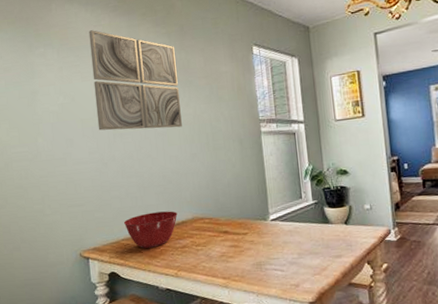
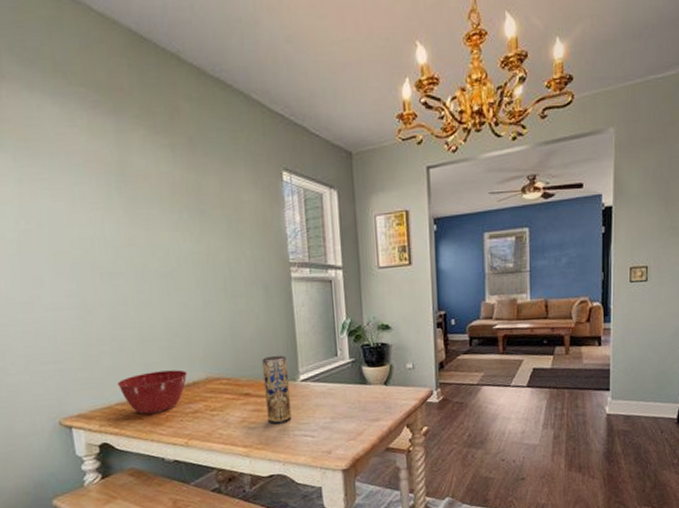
wall art: present [88,30,182,131] -> none [58,131,192,269]
vase: none [238,198,263,259] -> present [262,355,292,425]

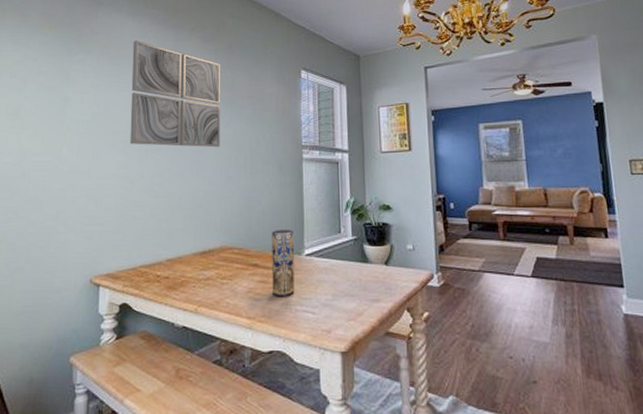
wall art: none [58,131,192,269] -> present [130,40,220,148]
mixing bowl: present [118,369,187,414] -> none [145,237,205,278]

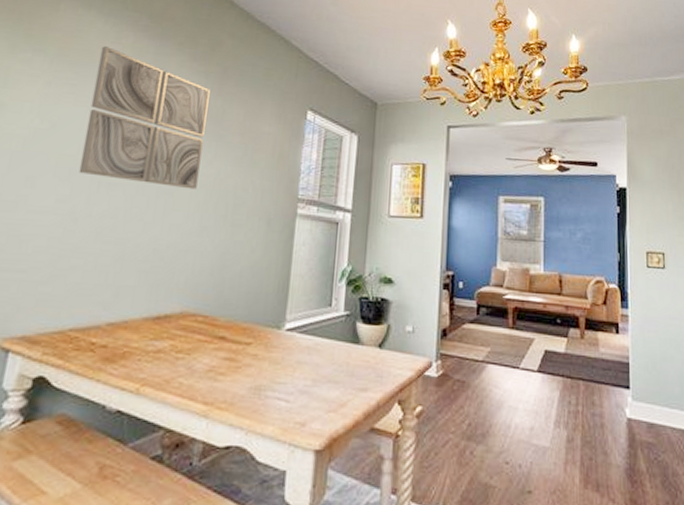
vase: present [272,229,295,297] -> none [239,296,275,380]

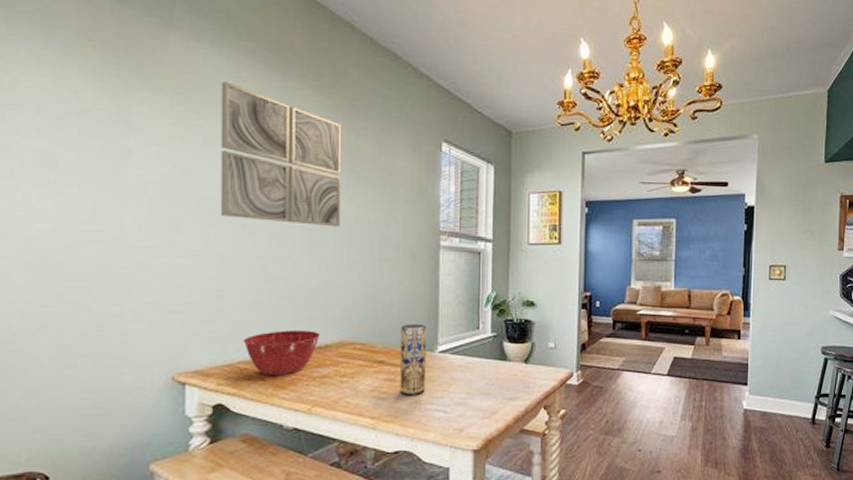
mixing bowl: none [79,296,161,347] -> present [244,330,320,375]
vase: none [239,296,275,380] -> present [400,323,426,396]

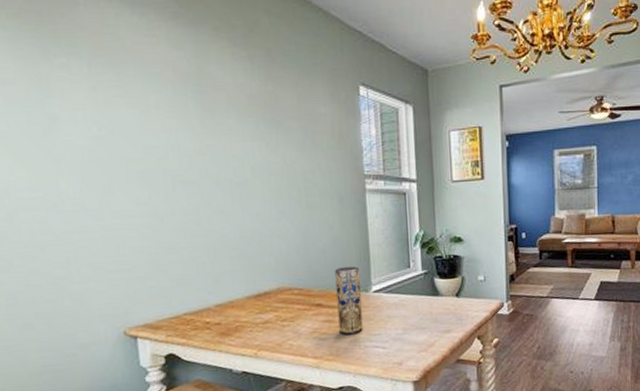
wall art: present [220,82,341,227] -> none [136,41,267,179]
mixing bowl: present [244,330,320,375] -> none [187,279,259,325]

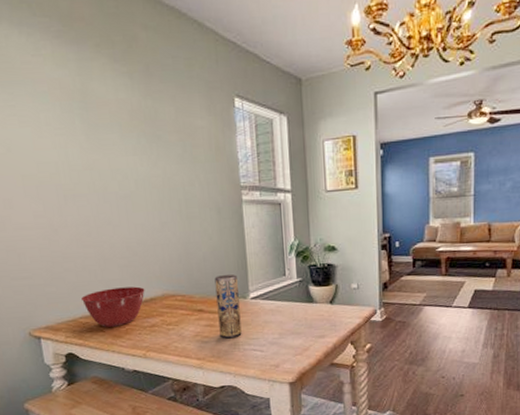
mixing bowl: none [187,279,259,325] -> present [81,286,145,327]

